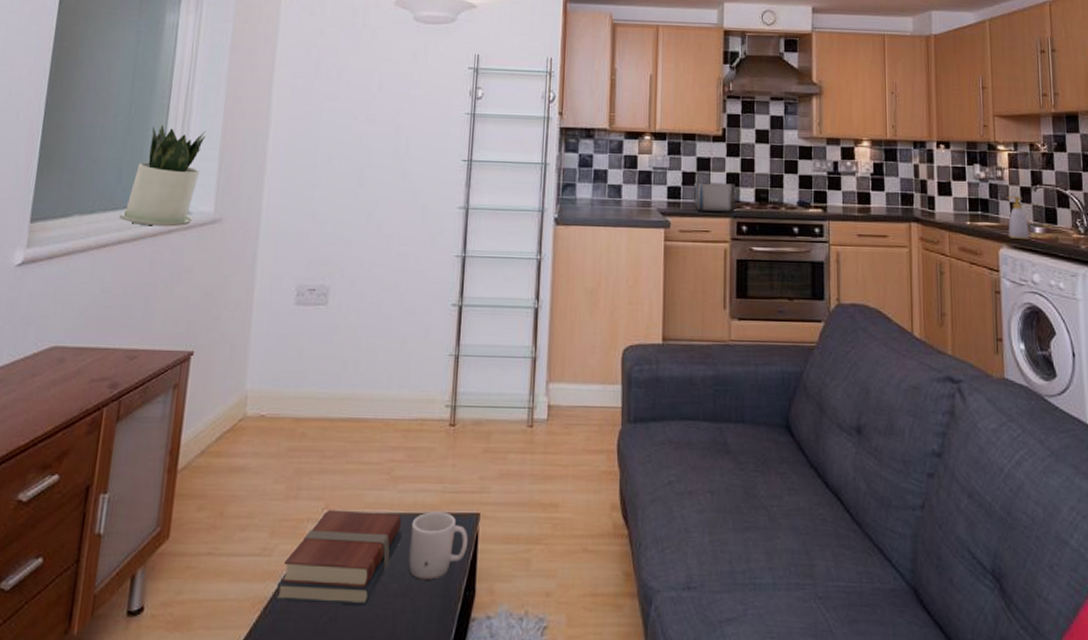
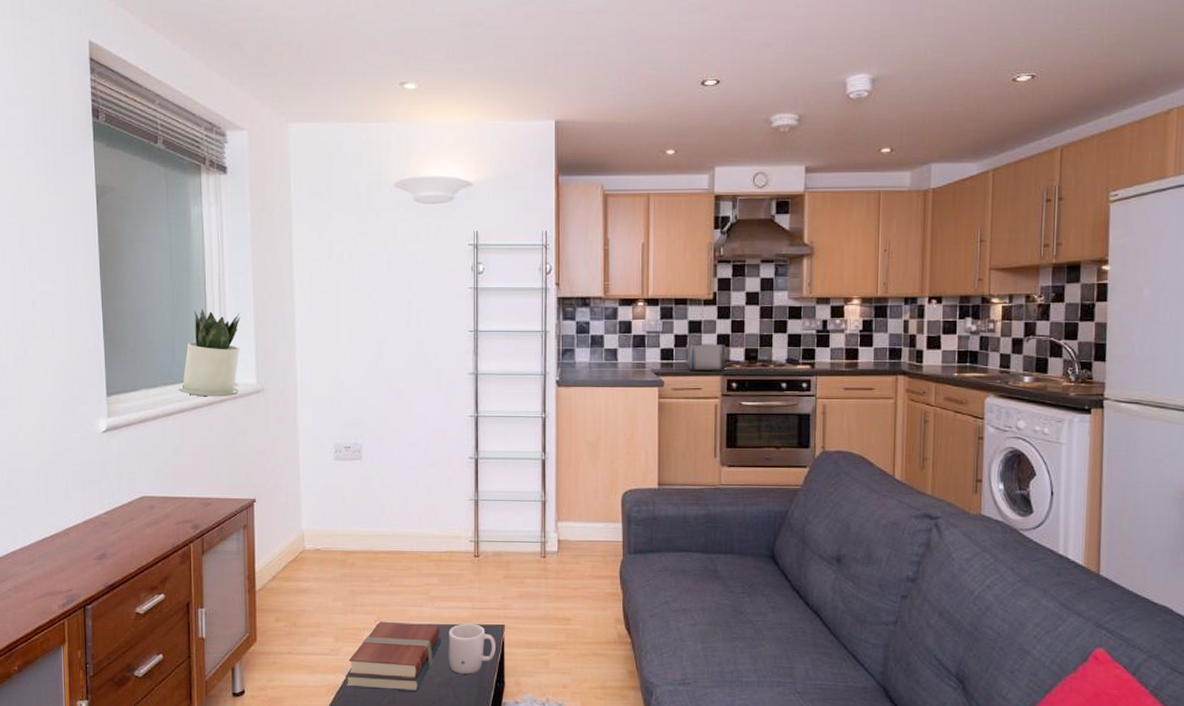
soap bottle: present [1007,195,1030,241] -> none [996,347,1018,389]

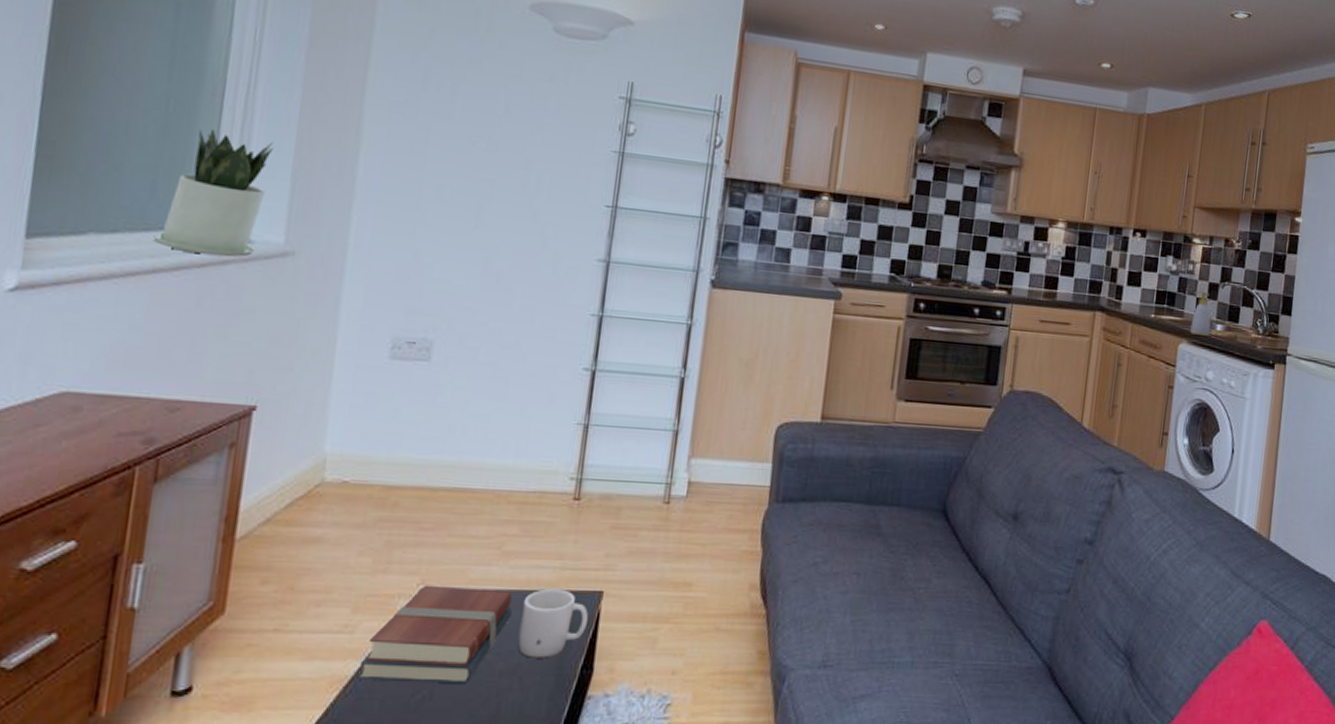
toaster: present [686,344,727,372] -> none [869,252,918,289]
soap bottle: none [996,347,1018,389] -> present [1190,290,1211,337]

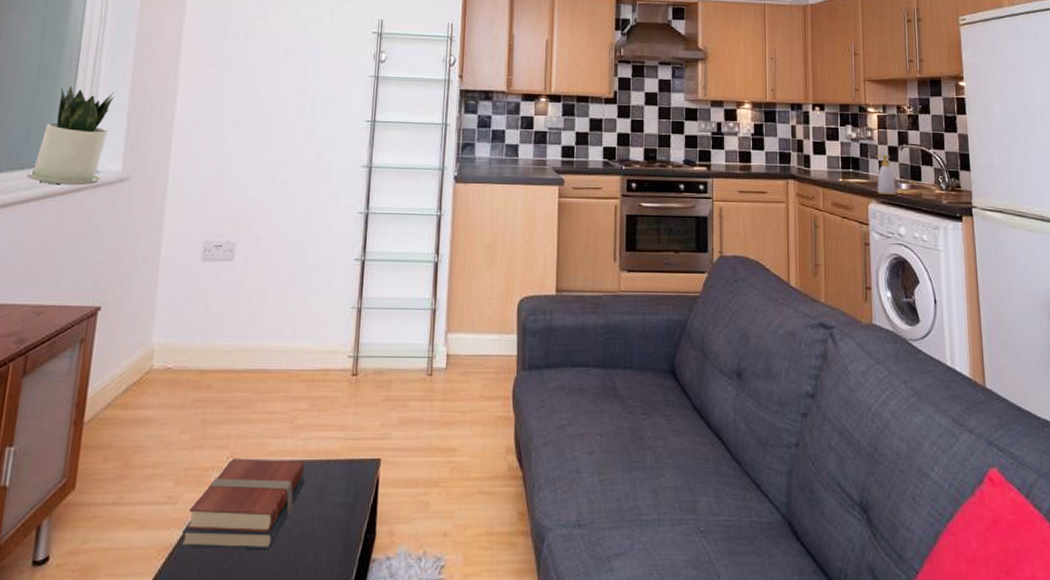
mug: present [518,589,589,658] -> none [311,458,370,524]

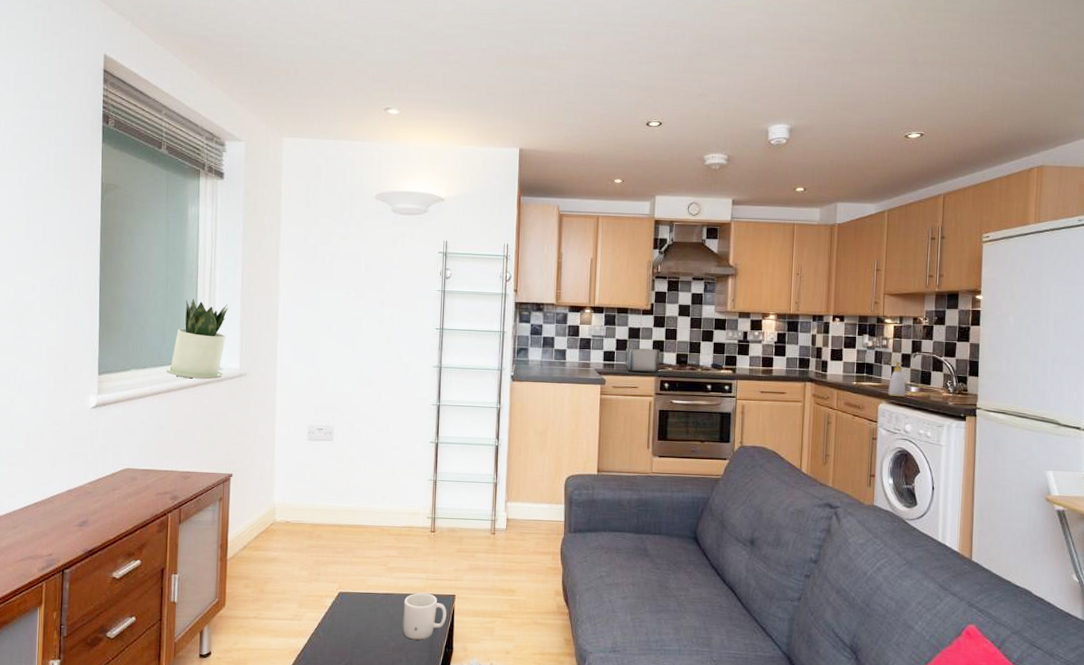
books: present [180,458,305,549] -> none [306,589,397,655]
mug: none [311,458,370,524] -> present [403,593,447,640]
toaster: none [587,142,627,171] -> present [625,348,661,373]

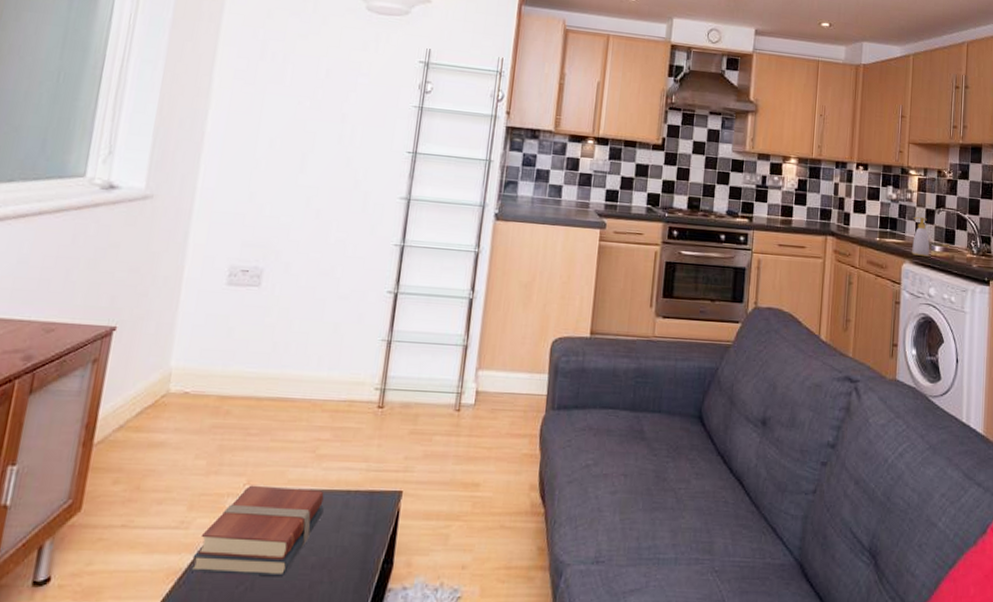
planter: present [165,299,229,380] -> none [39,96,141,201]
books: none [306,589,397,655] -> present [190,485,324,576]
mug: present [403,593,447,640] -> none [328,489,390,553]
toaster: present [625,348,661,373] -> none [630,187,671,219]

